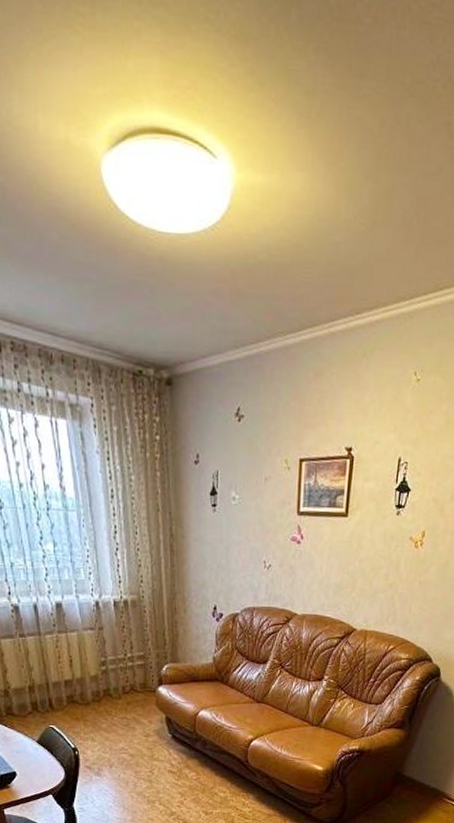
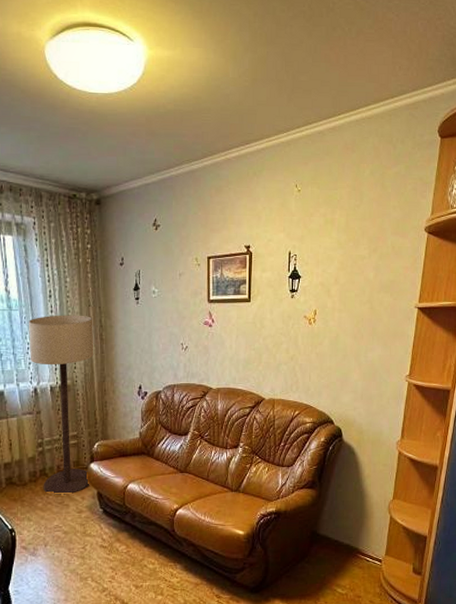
floor lamp: none [88,519,163,718] -> present [29,315,94,495]

